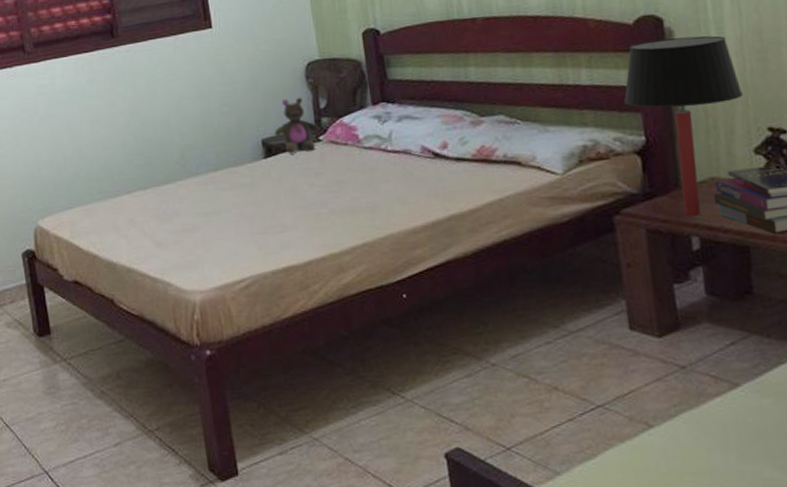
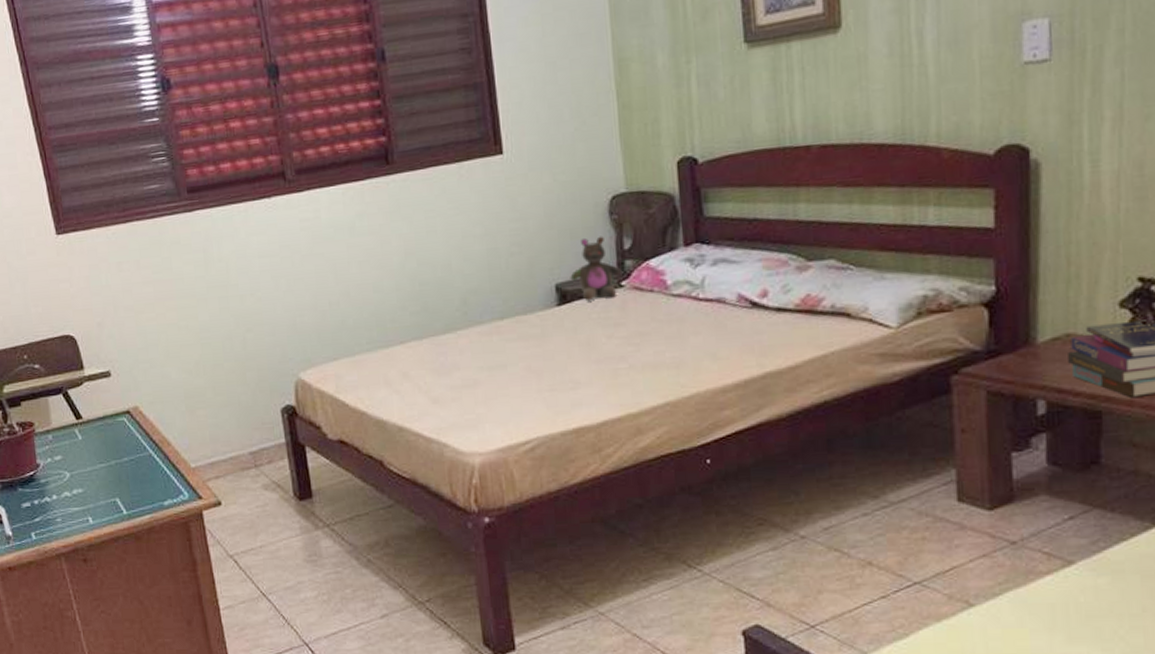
table lamp: present [623,35,744,216] -> none [974,169,1114,377]

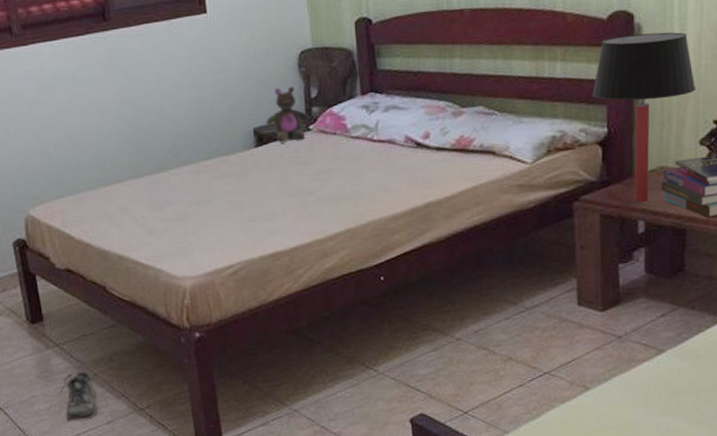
athletic shoe: none [329,555,371,612] -> present [59,370,98,421]
table lamp: none [974,169,1114,377] -> present [591,32,696,202]

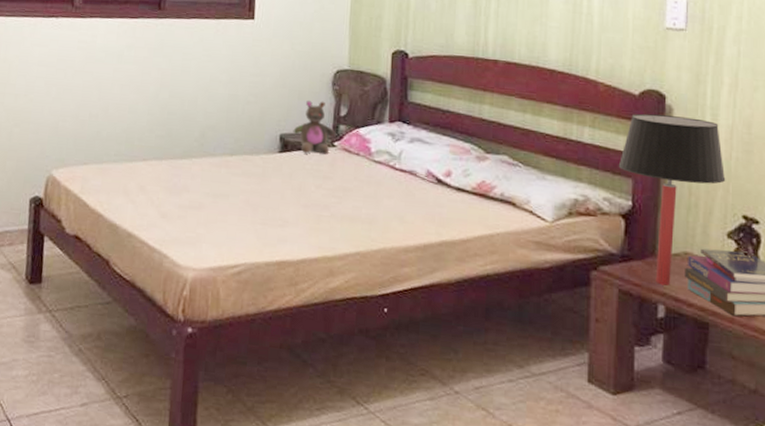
athletic shoe: present [59,370,98,421] -> none [40,342,80,396]

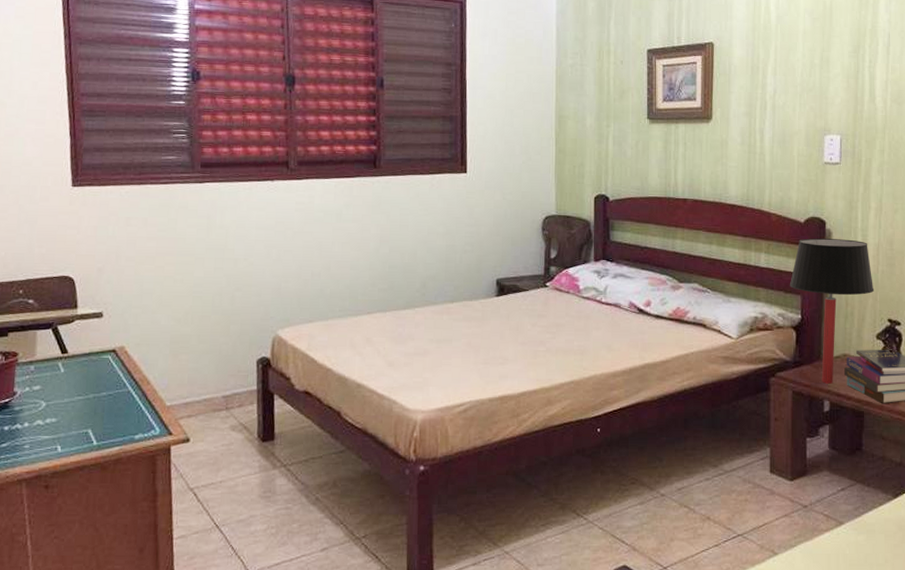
stuffed bear: present [293,100,335,154] -> none [508,245,546,295]

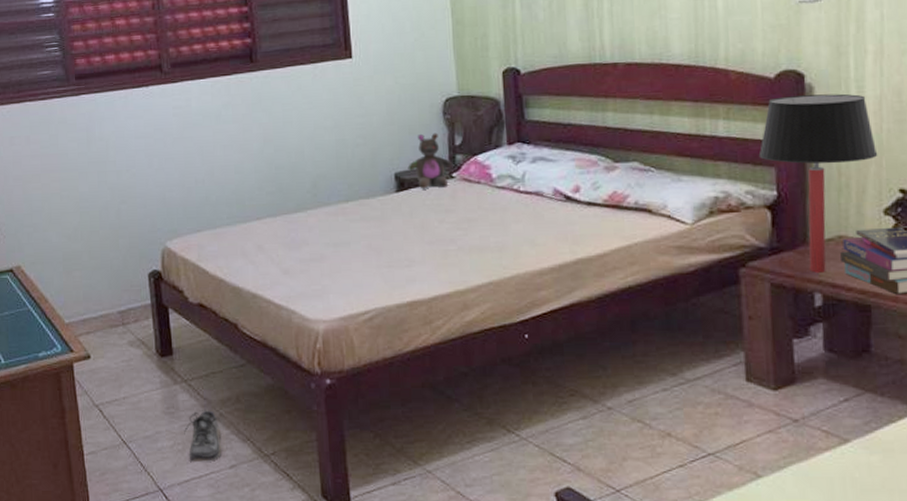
athletic shoe: none [279,493,318,545] -> present [184,409,222,462]
stuffed bear: none [508,245,546,295] -> present [408,132,452,189]

